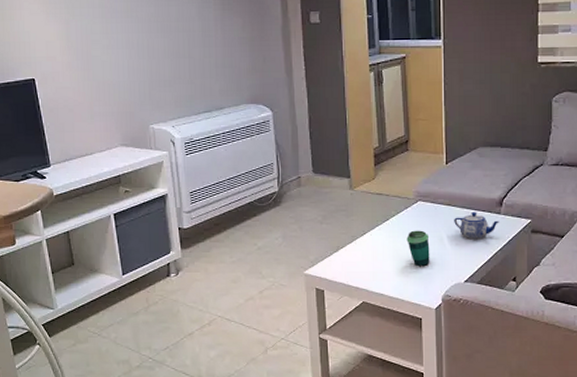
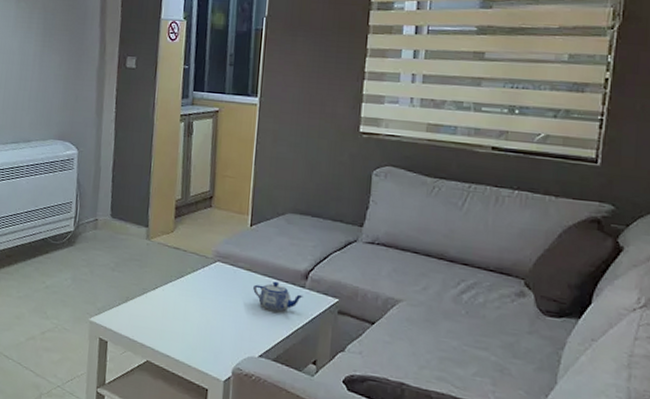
cup: present [406,230,430,267] -> none [200,292,225,333]

